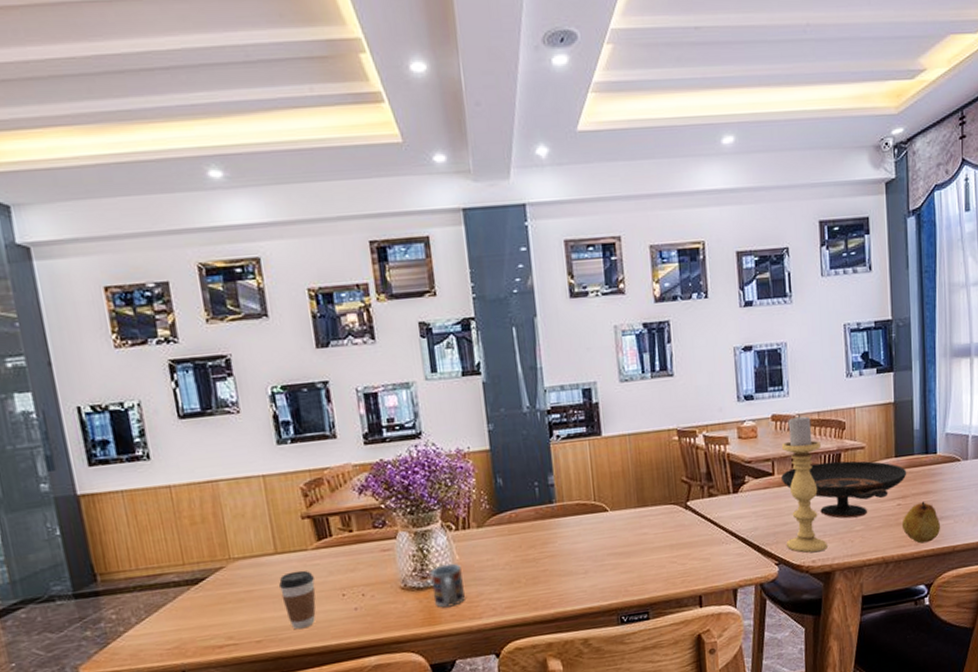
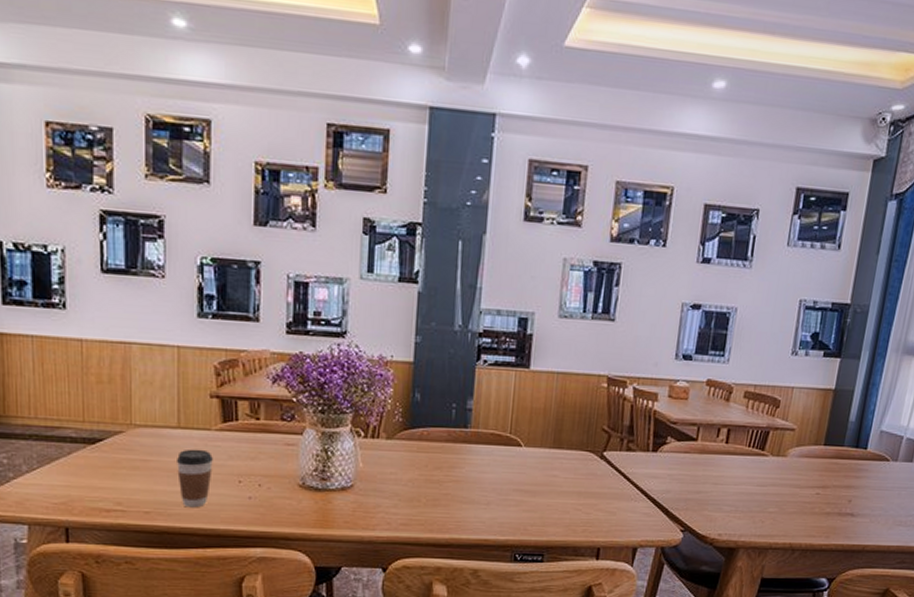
cup: present [430,563,465,608] -> none [330,469,364,513]
candle holder: present [781,414,828,553] -> none [696,383,751,527]
decorative bowl: present [781,460,907,519] -> none [704,435,833,499]
fruit: present [902,501,940,544] -> none [816,495,856,537]

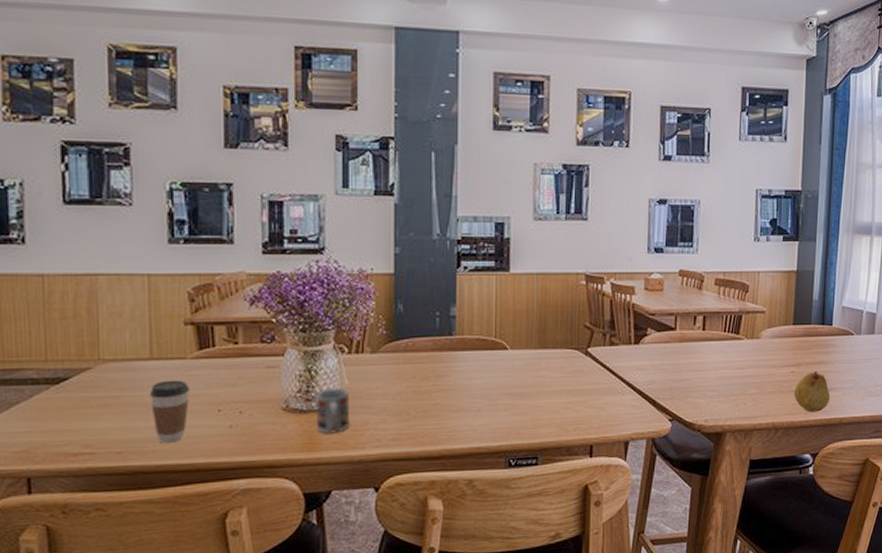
cup: none [330,469,364,513] -> present [315,387,351,434]
fruit: none [816,495,856,537] -> present [794,371,830,413]

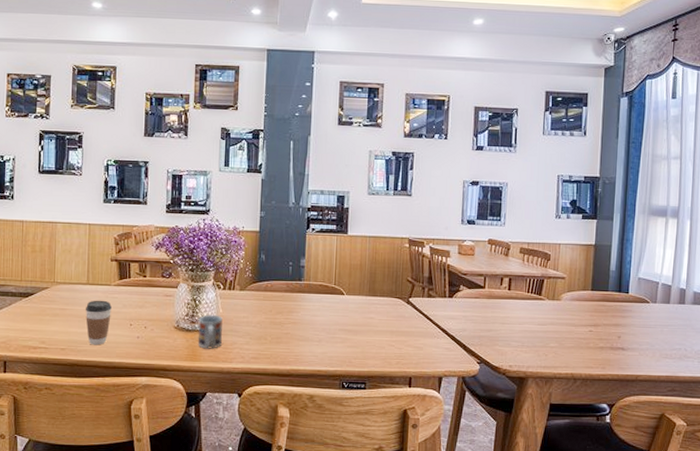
fruit: present [794,371,830,413] -> none [592,332,626,368]

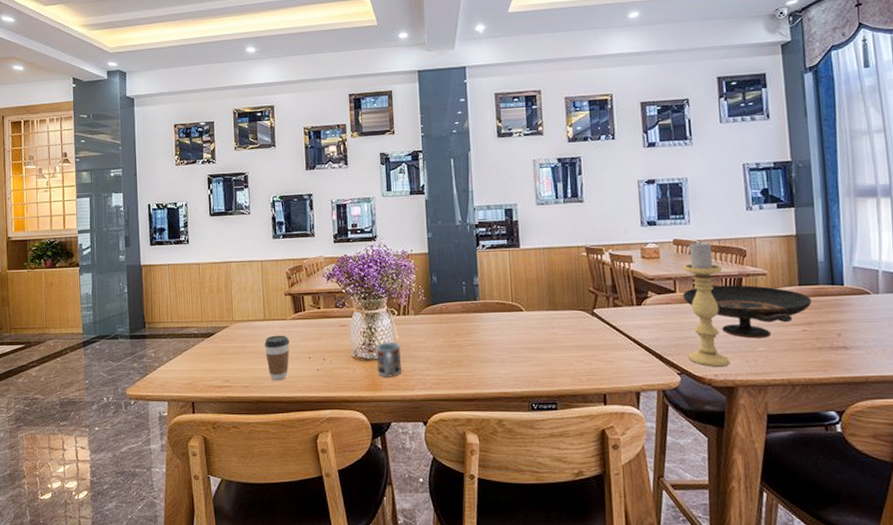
candle holder: none [489,242,528,359] -> present [682,240,730,367]
decorative bowl: none [491,283,601,336] -> present [683,284,812,339]

